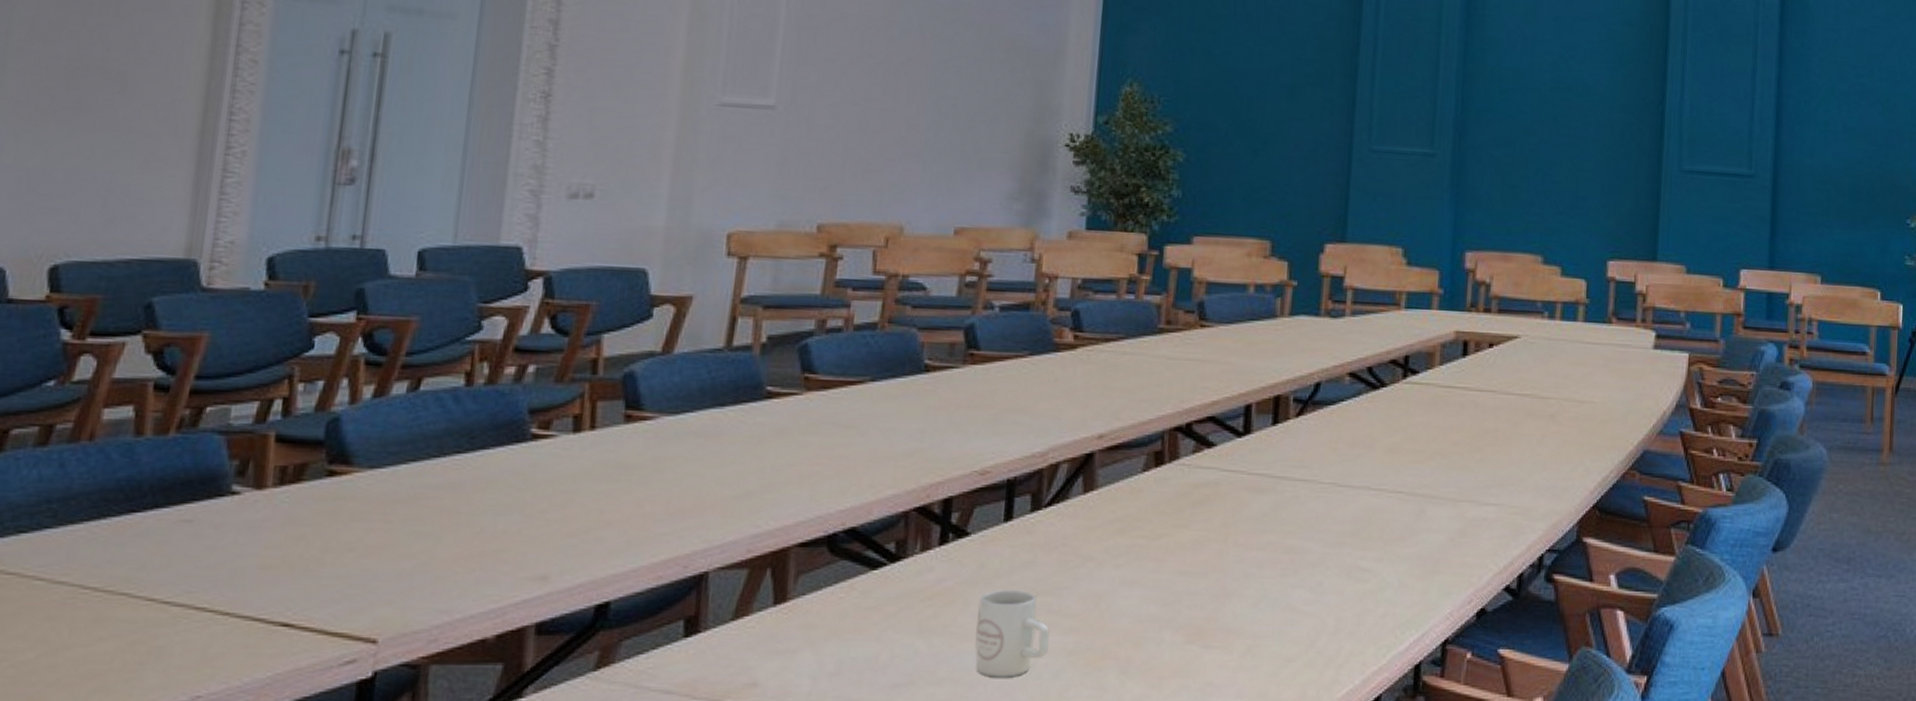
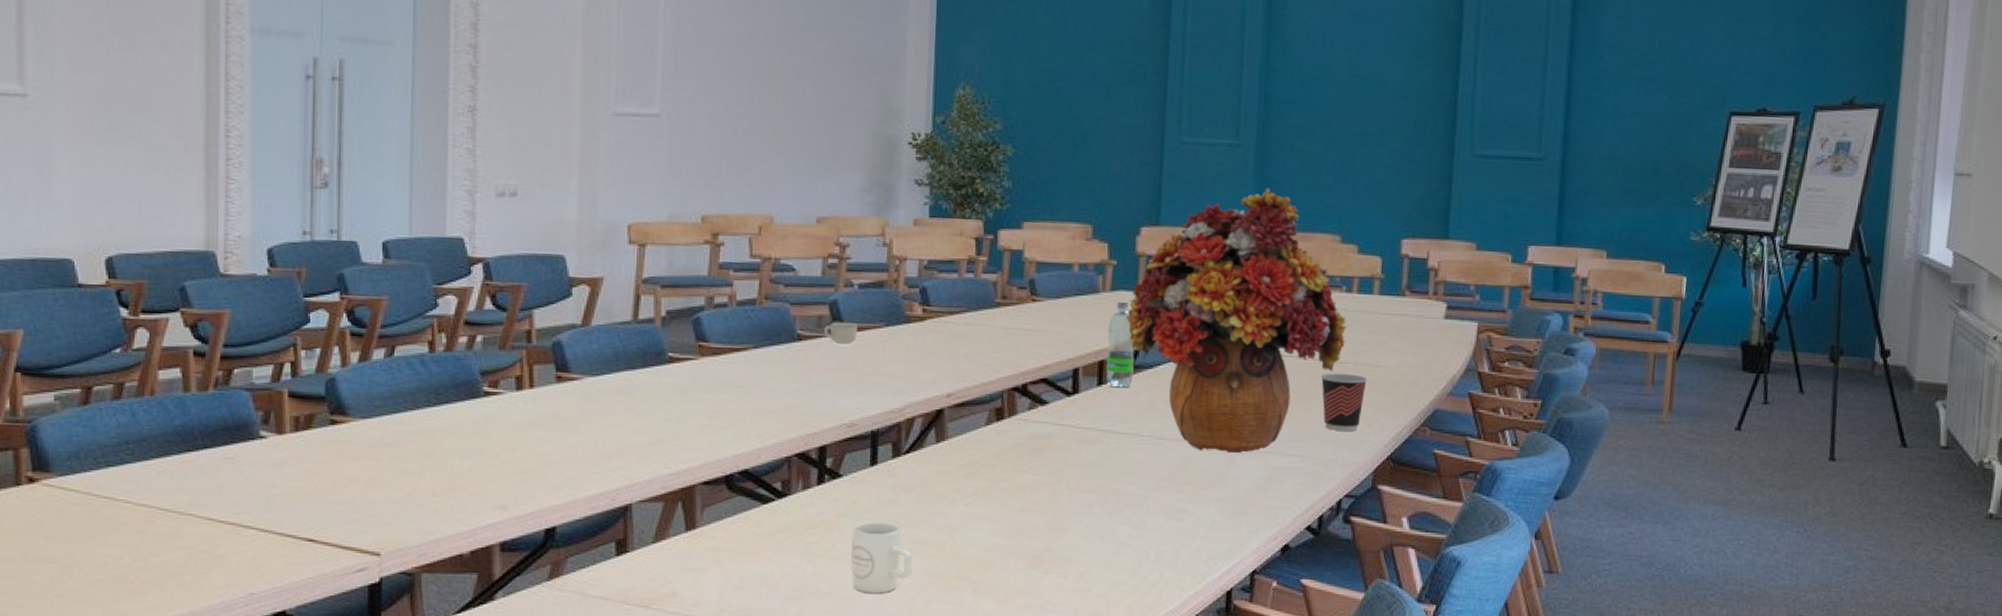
cup: none [957,350,997,378] -> present [824,322,858,345]
bottle: none [1282,327,1315,427] -> present [1106,301,1134,388]
flower arrangement: none [1305,202,1549,502] -> present [1125,188,1347,453]
cup: none [1520,409,1572,476] -> present [1320,373,1368,431]

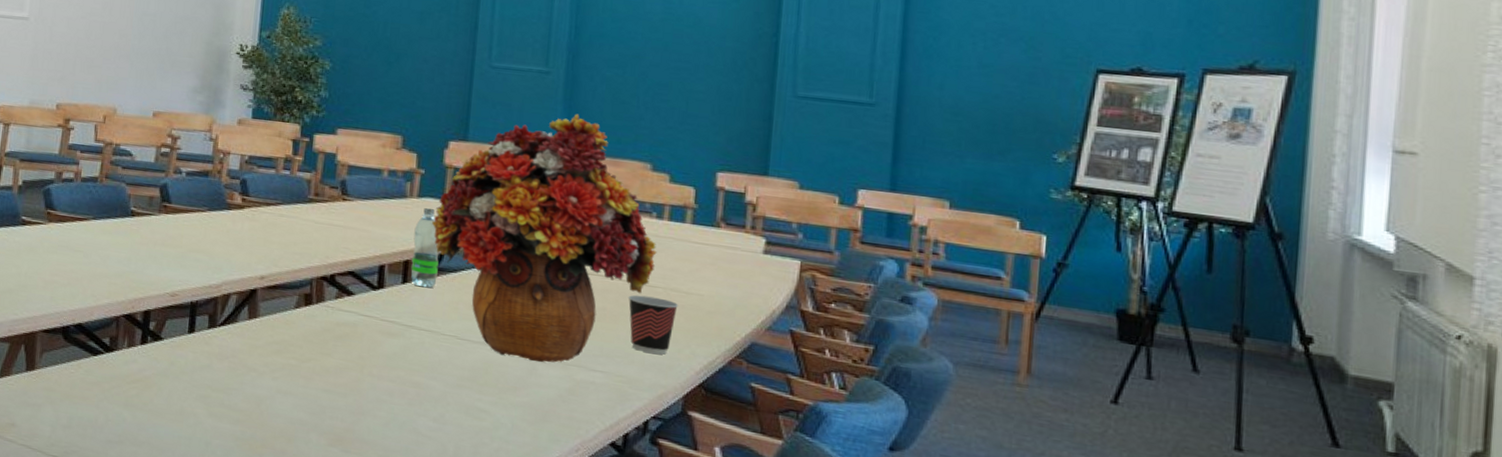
cup: present [824,322,858,345] -> none [154,203,184,224]
mug: present [851,522,912,594] -> none [166,383,222,450]

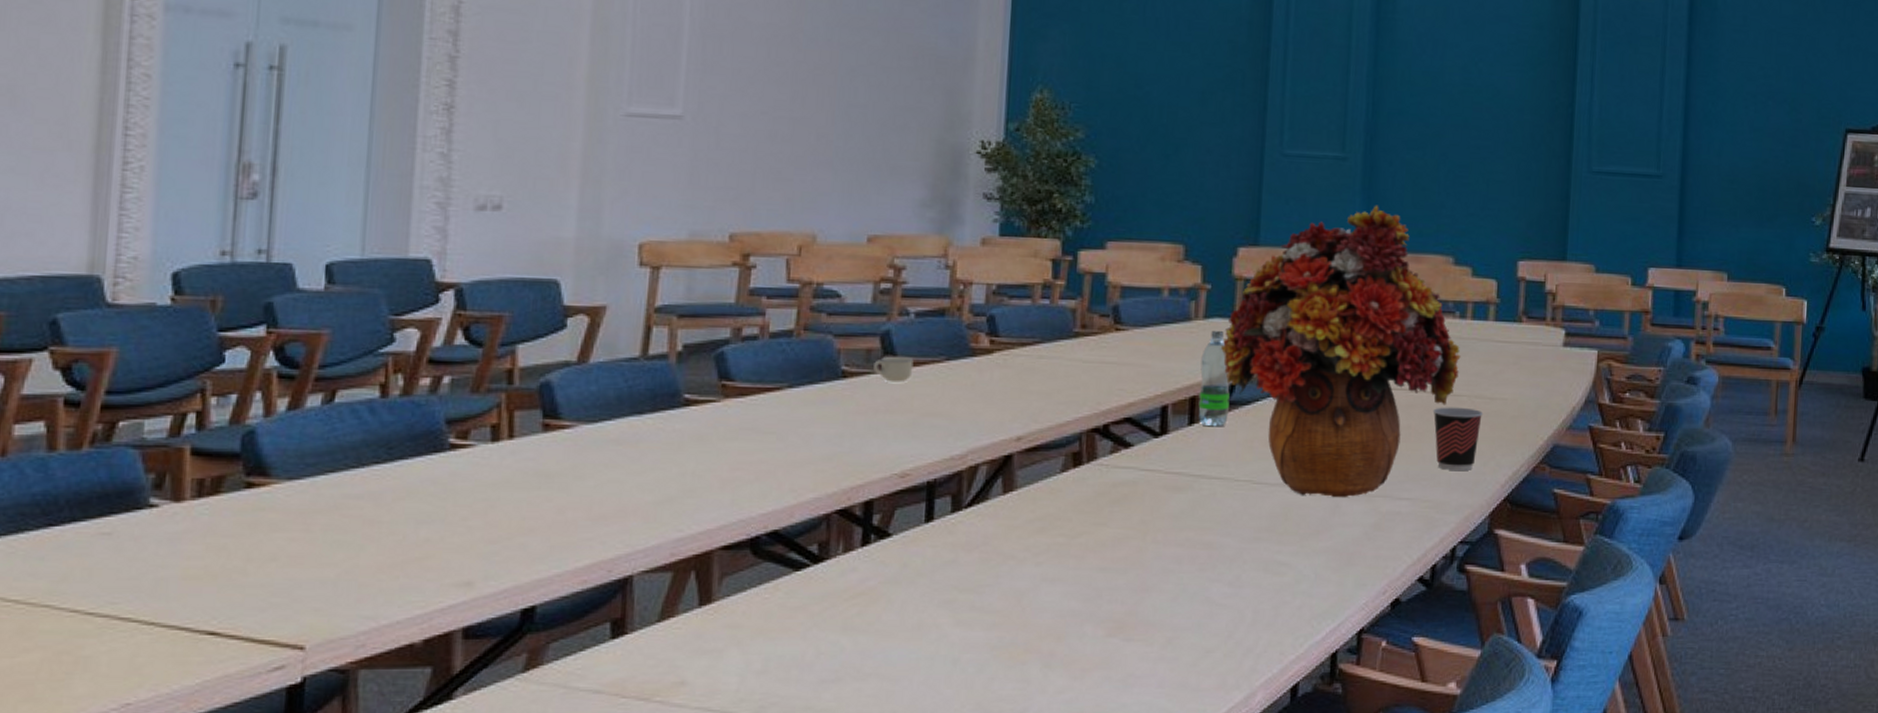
cup: none [154,203,184,224] -> present [873,356,914,383]

